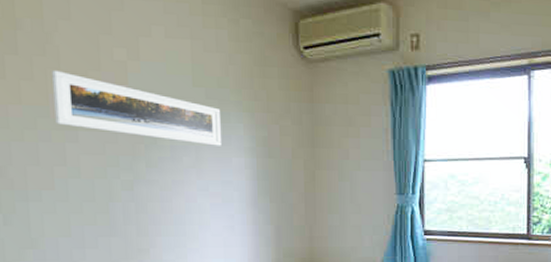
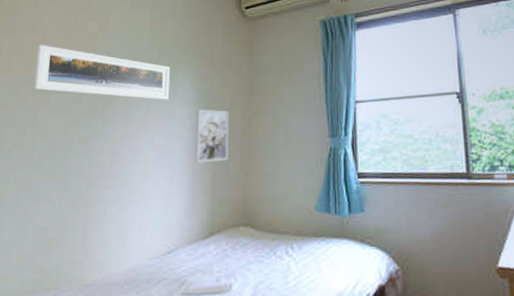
wall art: none [253,158,292,214] -> present [194,109,229,163]

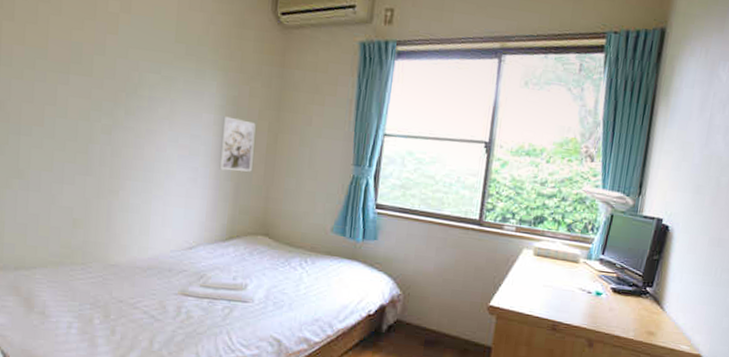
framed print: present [34,44,171,100] -> none [51,16,197,101]

